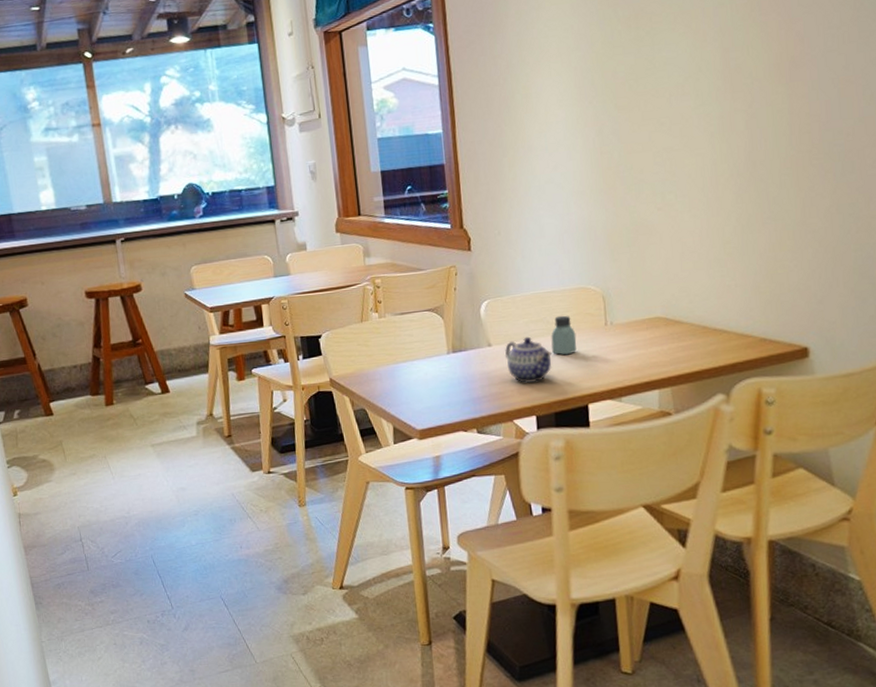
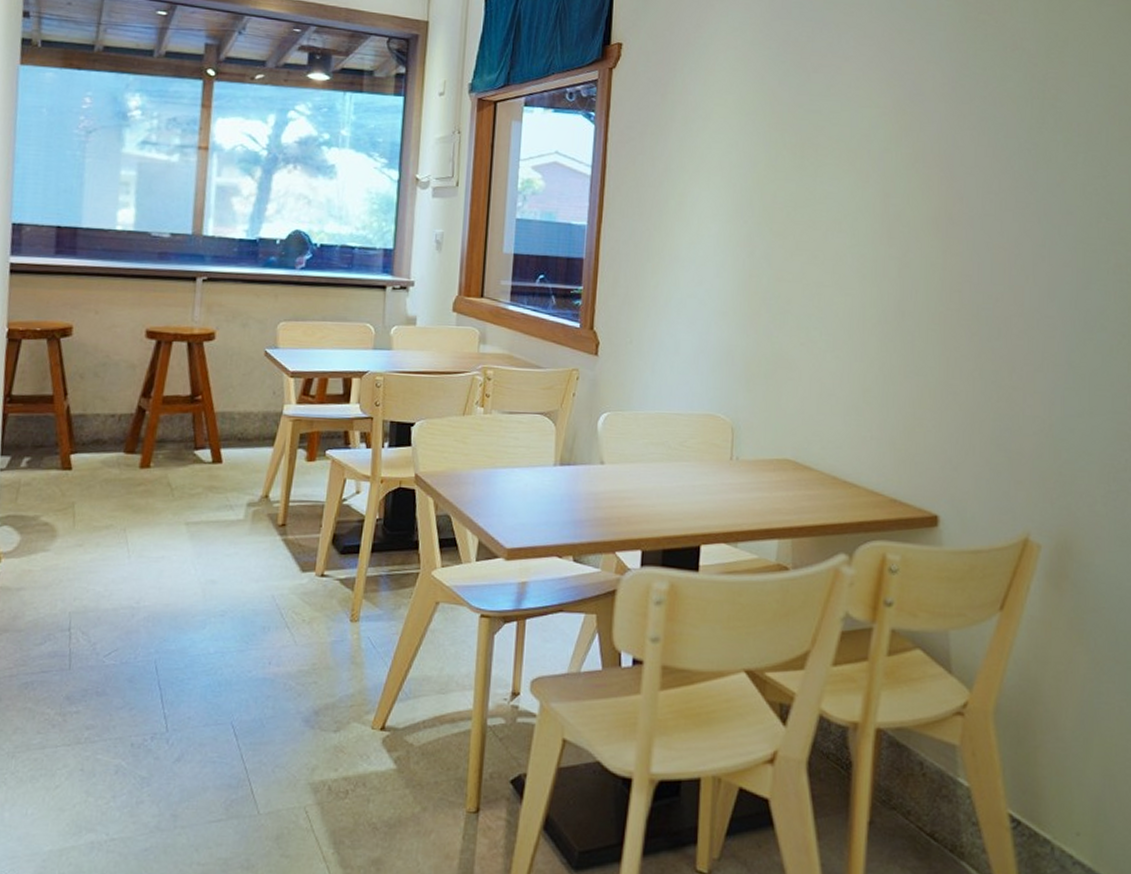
teapot: present [504,336,552,383] -> none [617,459,669,513]
saltshaker: present [551,315,577,355] -> none [669,441,698,487]

